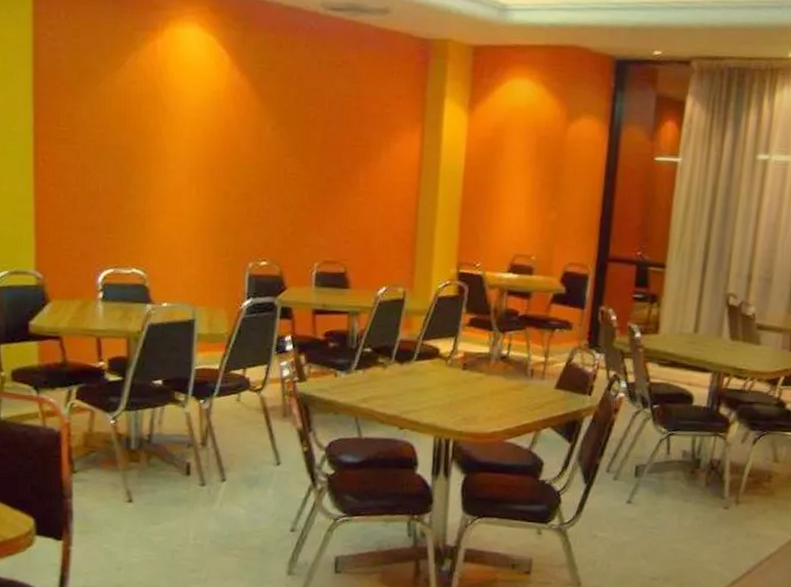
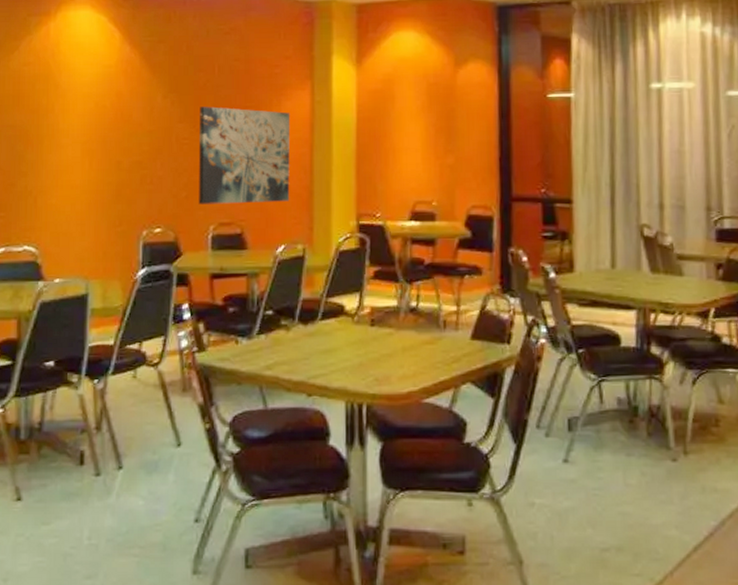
wall art: none [304,142,399,245] -> present [198,106,291,204]

